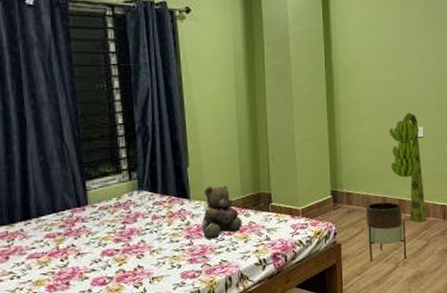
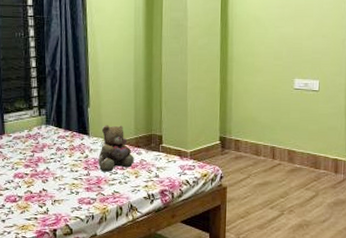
planter: present [365,201,407,262] -> none [253,151,294,208]
decorative plant: present [389,113,427,223] -> none [282,66,317,174]

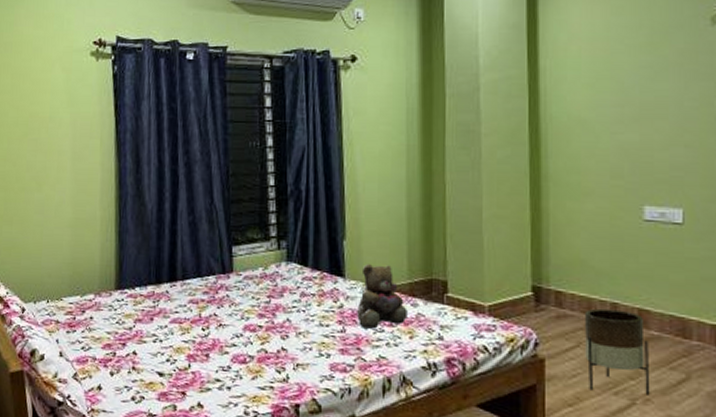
planter: none [253,151,294,208] -> present [584,308,650,396]

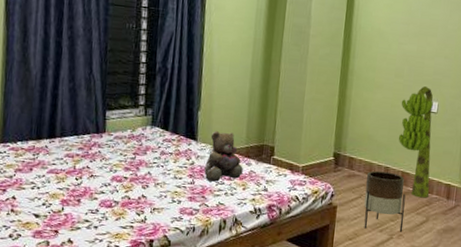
decorative plant: none [624,188,687,346] -> present [398,86,433,198]

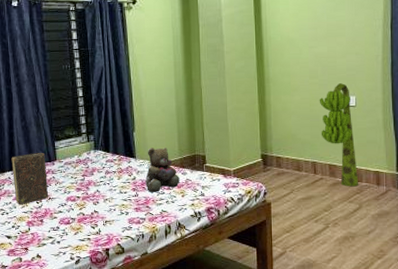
book: none [50,120,93,179] -> present [11,153,49,204]
planter: present [364,170,406,232] -> none [295,166,338,221]

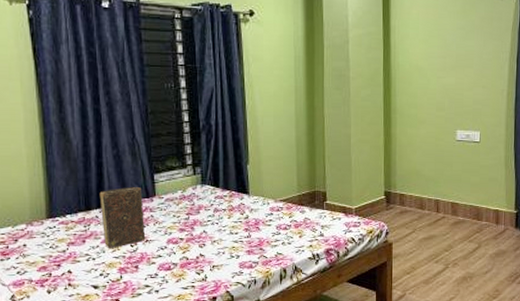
teddy bear: present [145,147,180,192] -> none [260,183,297,233]
decorative plant: present [319,83,359,187] -> none [444,117,479,226]

